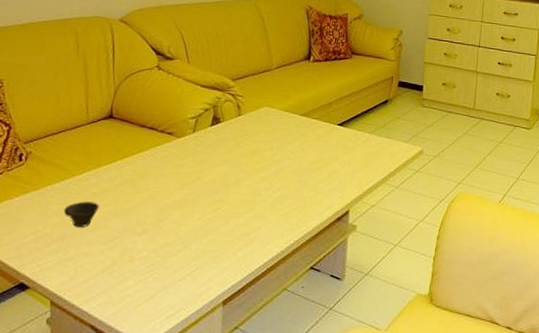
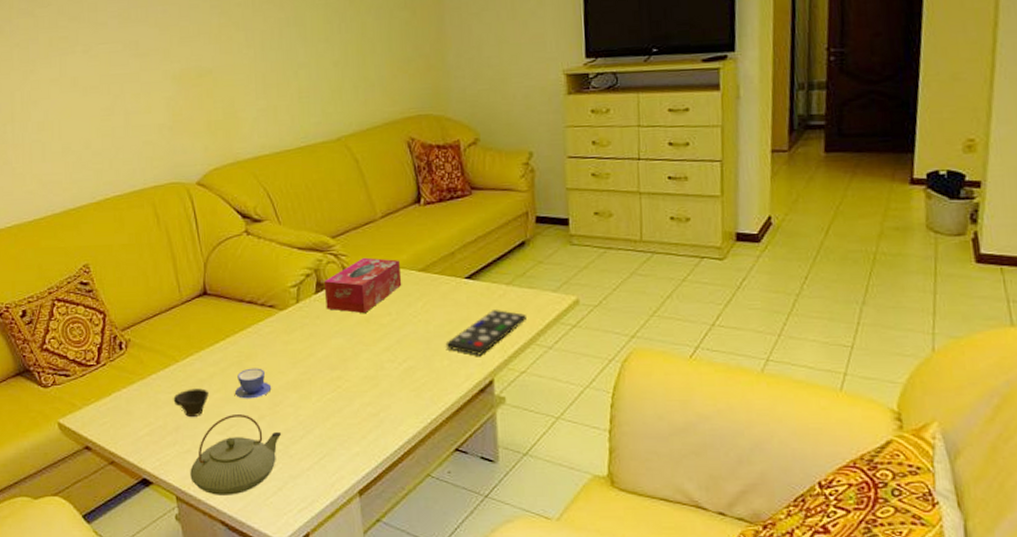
teapot: none [68,227,162,302] -> present [190,414,282,495]
teacup: none [124,186,159,214] -> present [235,368,272,399]
tissue box: none [218,99,287,147] -> present [323,257,402,314]
remote control: none [314,153,381,190] -> present [445,310,526,356]

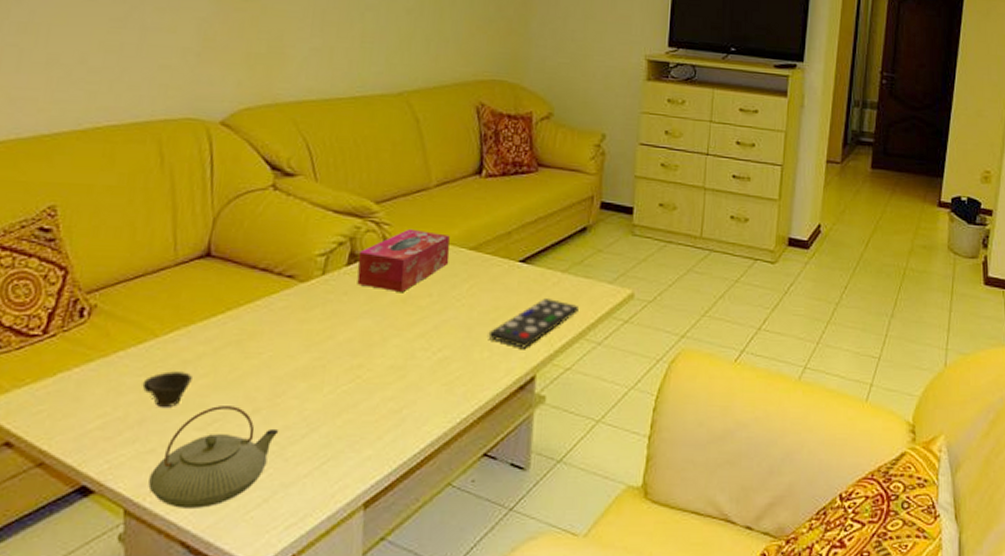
teacup: present [235,368,272,399] -> none [227,349,276,387]

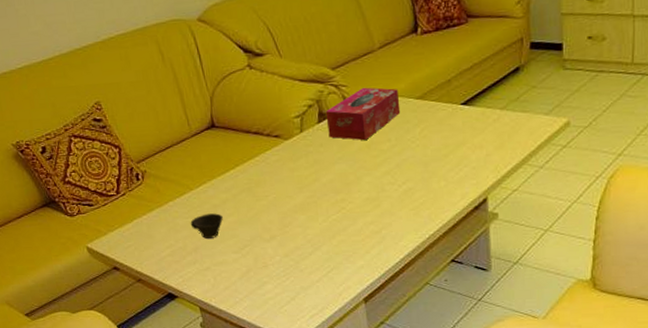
teapot: present [148,406,279,508] -> none [210,235,292,306]
remote control: present [488,299,578,348] -> none [442,133,519,176]

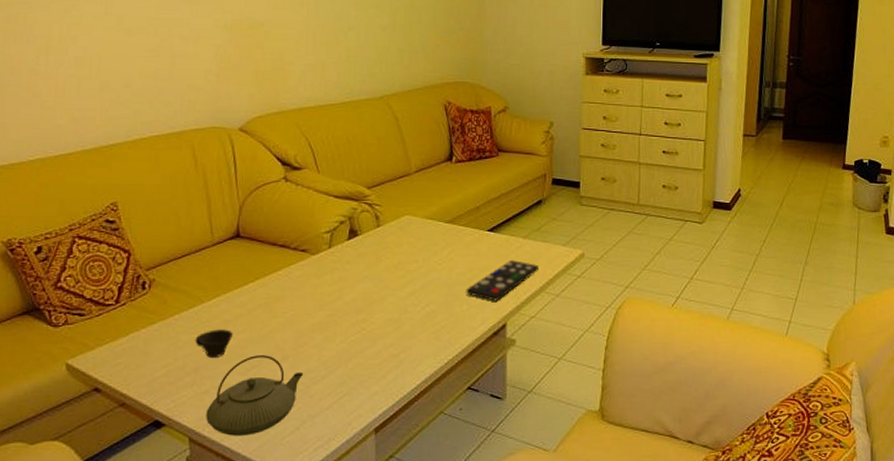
teapot: none [210,235,292,306] -> present [206,355,304,436]
tissue box: present [325,87,401,141] -> none [356,208,430,260]
remote control: none [442,133,519,176] -> present [466,260,538,301]

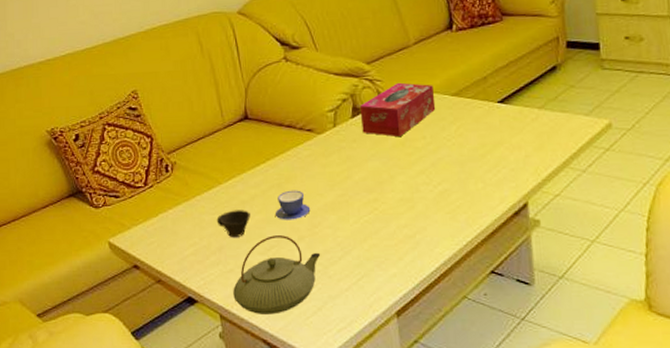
teacup: none [260,310,298,340] -> present [276,190,311,220]
tissue box: none [356,208,430,260] -> present [359,82,436,138]
remote control: present [466,260,538,301] -> none [479,133,559,179]

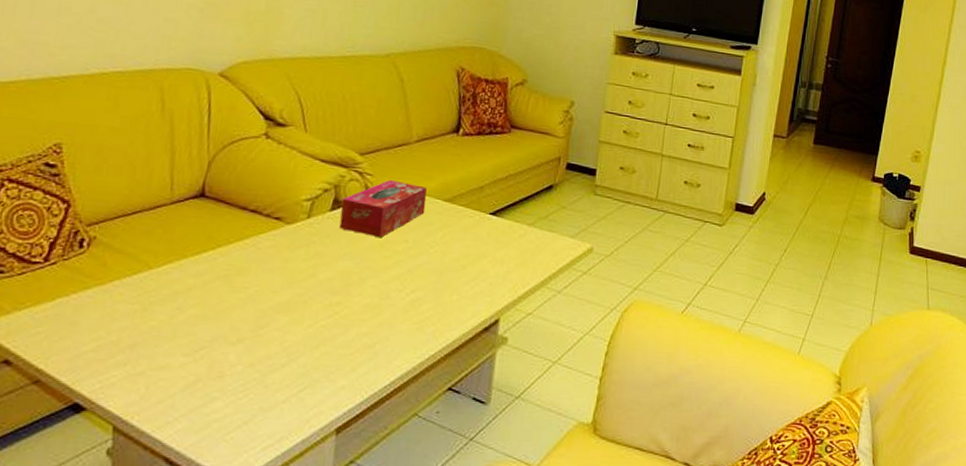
cup: present [216,210,250,238] -> none [135,301,182,335]
teapot: present [233,235,321,315] -> none [136,334,261,428]
teacup: present [276,190,311,220] -> none [214,283,260,319]

